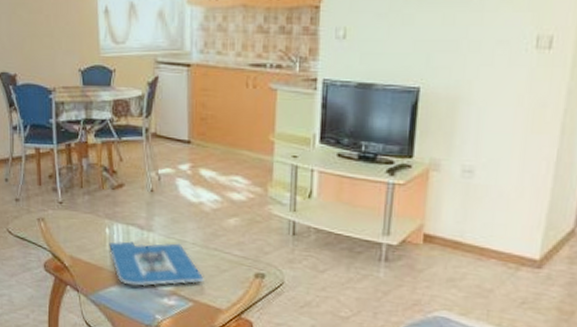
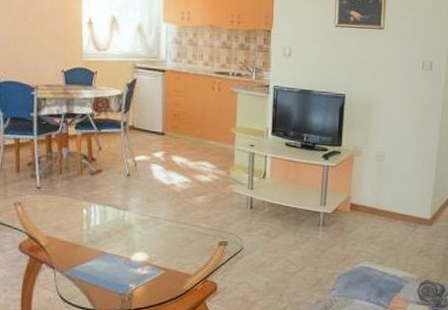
board game: present [109,241,204,287] -> none [86,220,175,260]

